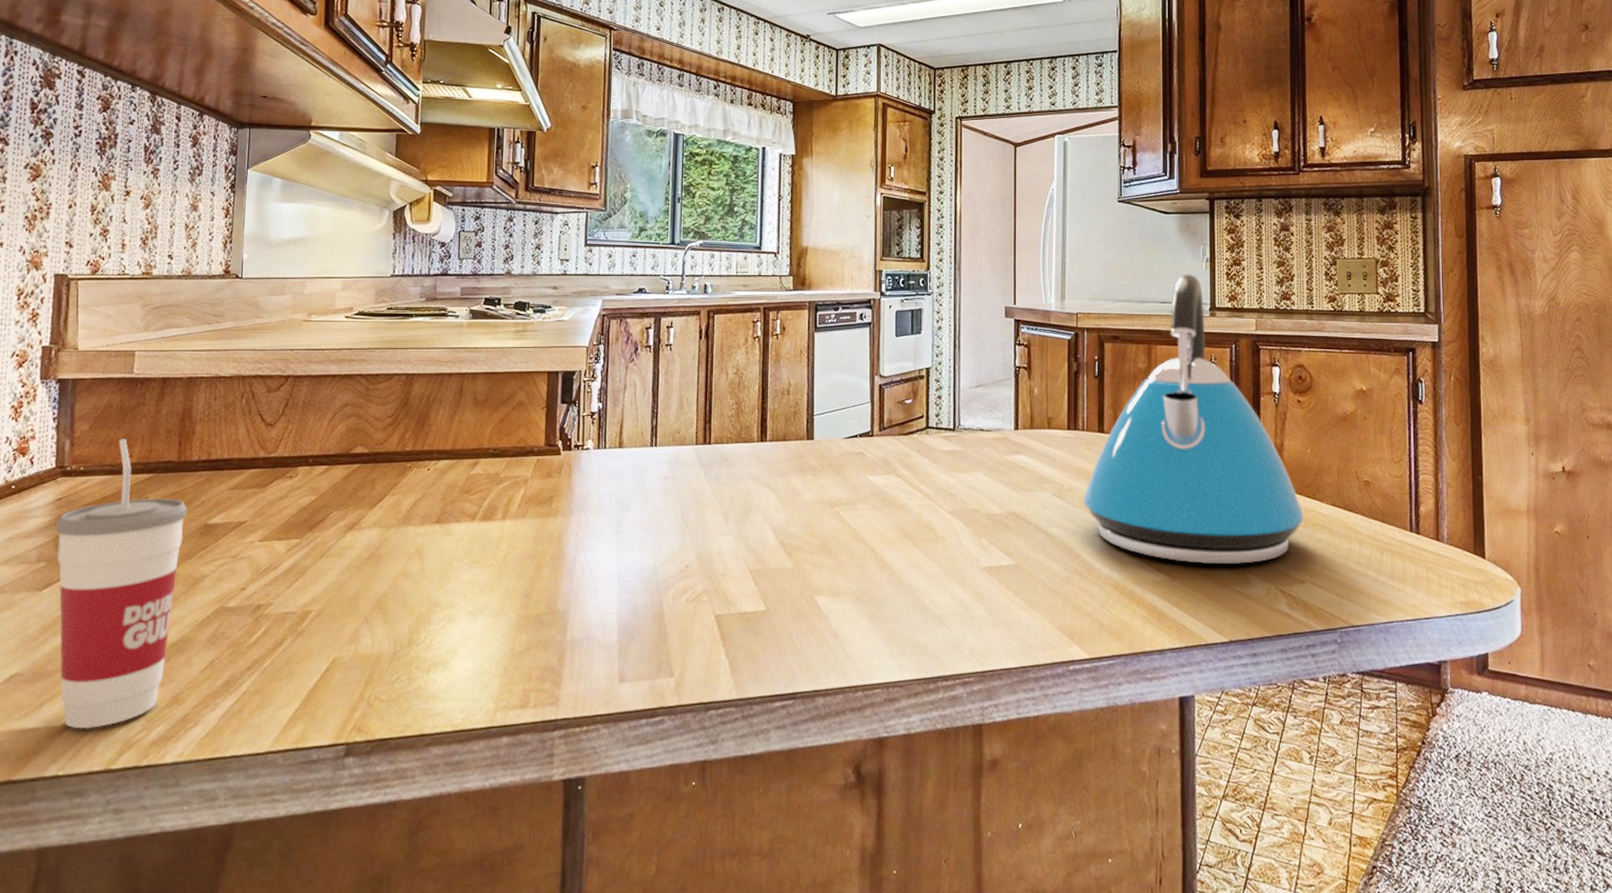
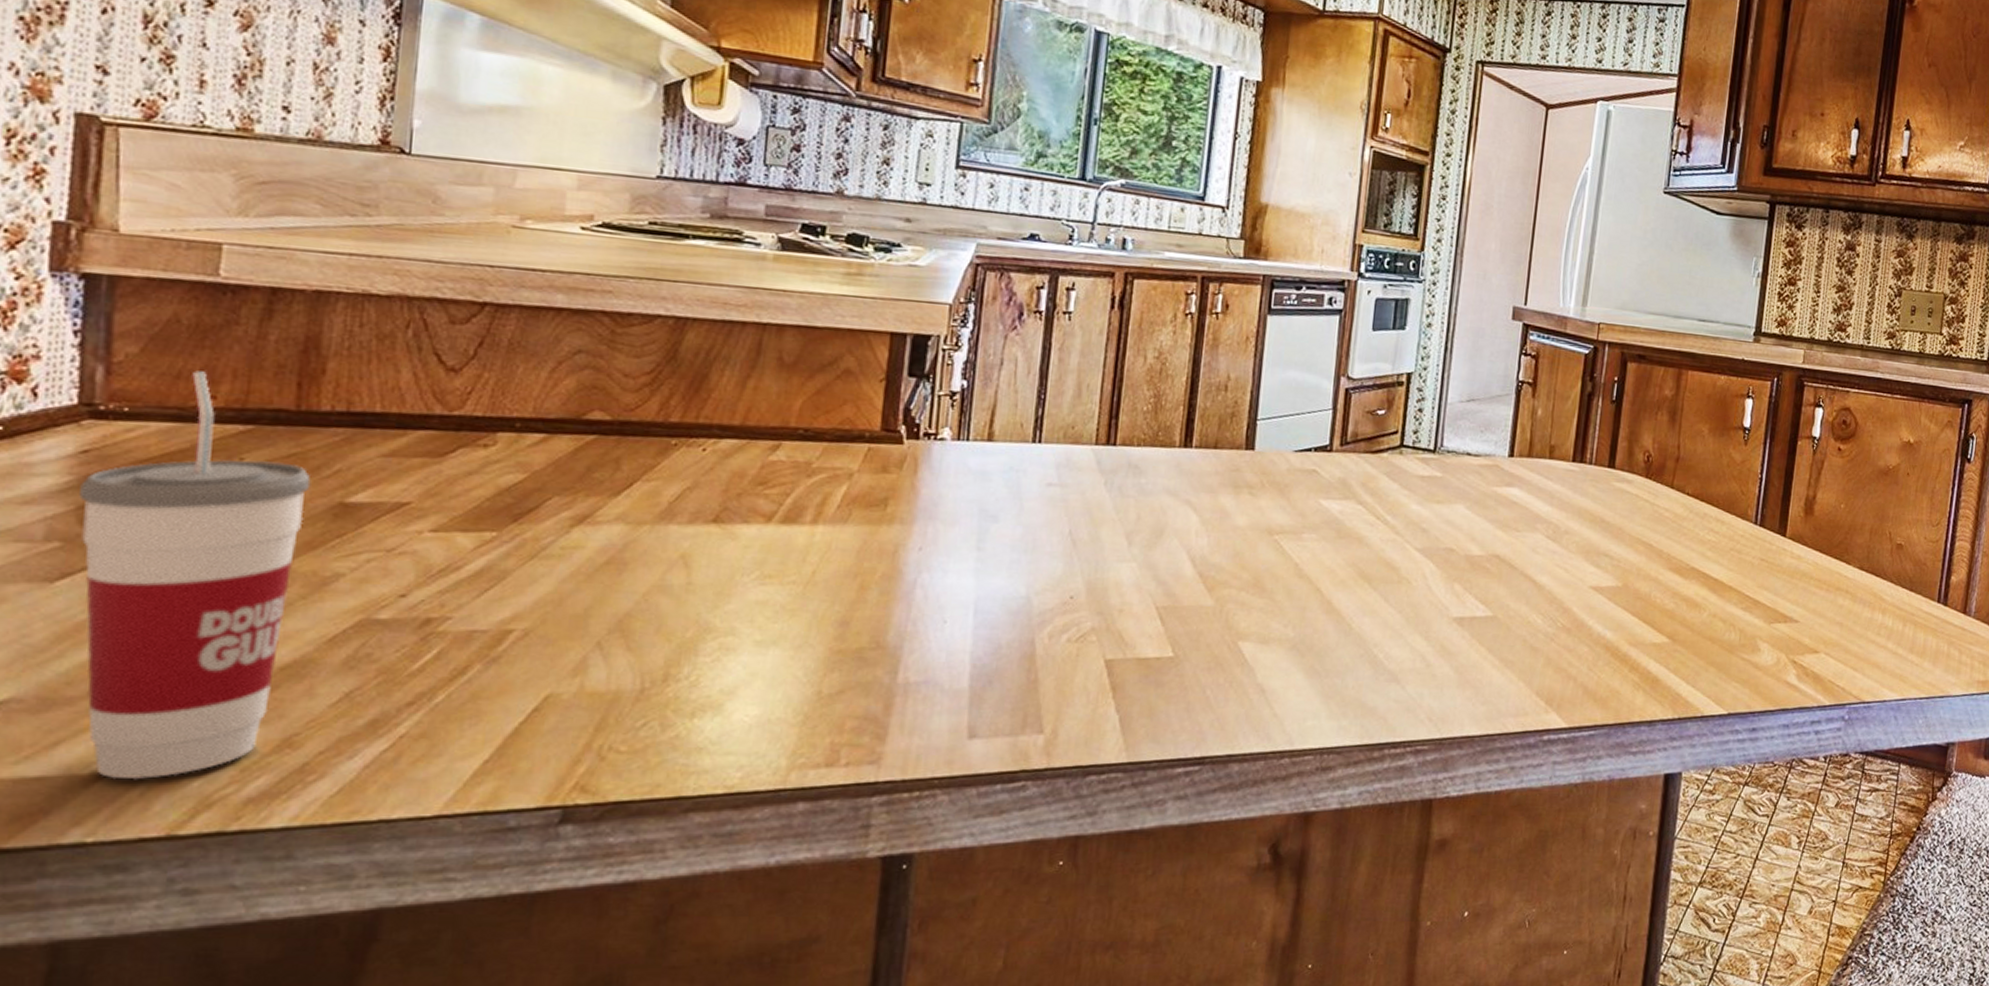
kettle: present [1082,274,1305,565] -> none [1581,289,1828,629]

